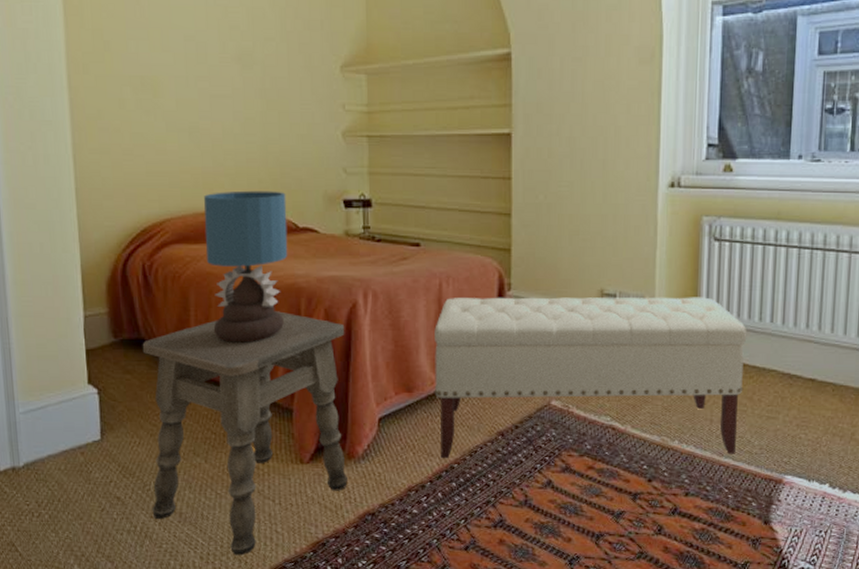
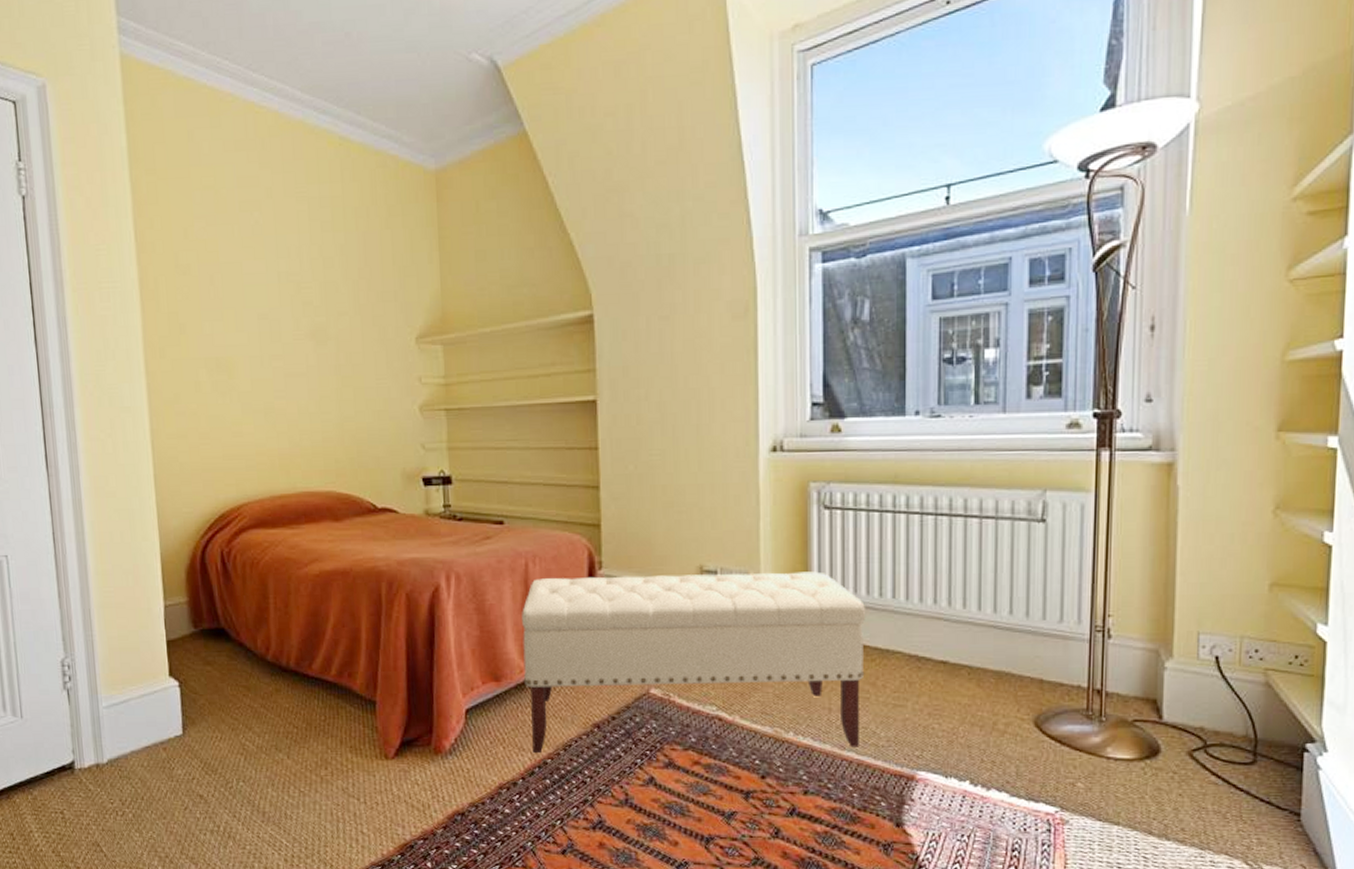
side table: present [142,311,348,556] -> none [222,597,435,858]
table lamp: present [204,190,288,343] -> none [281,470,367,631]

